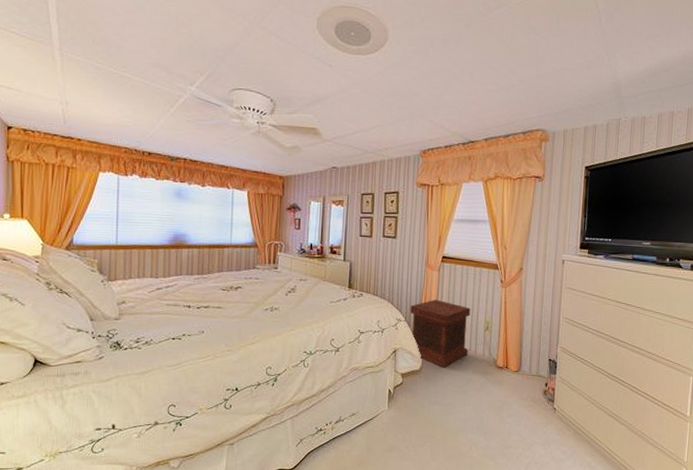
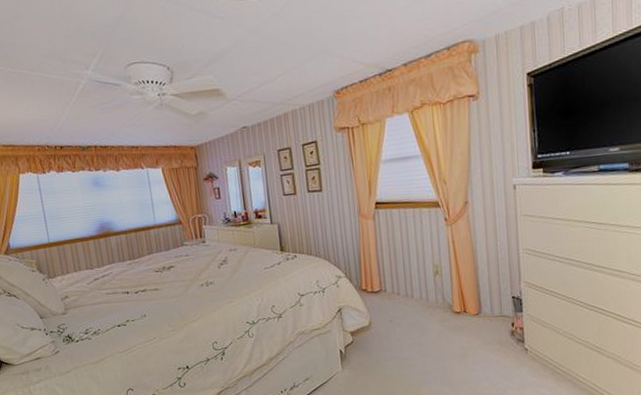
side table: present [410,299,471,368] -> none [349,249,420,321]

